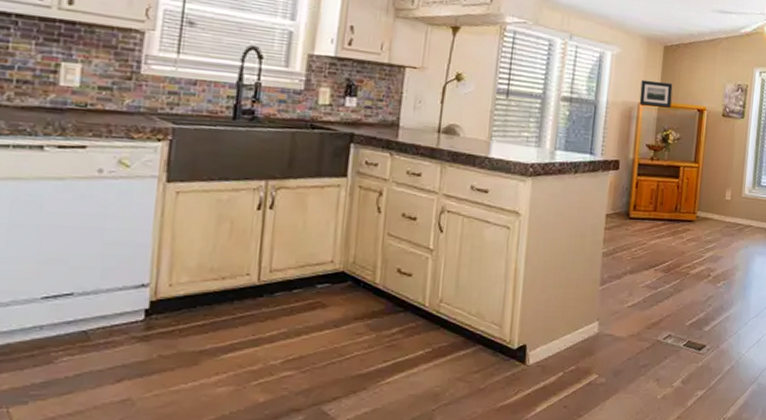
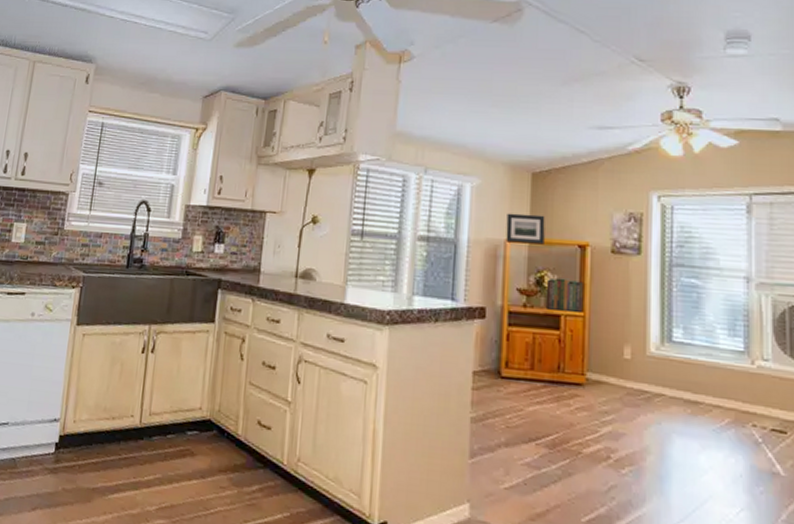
books: none [668,136,699,164] -> present [545,278,583,312]

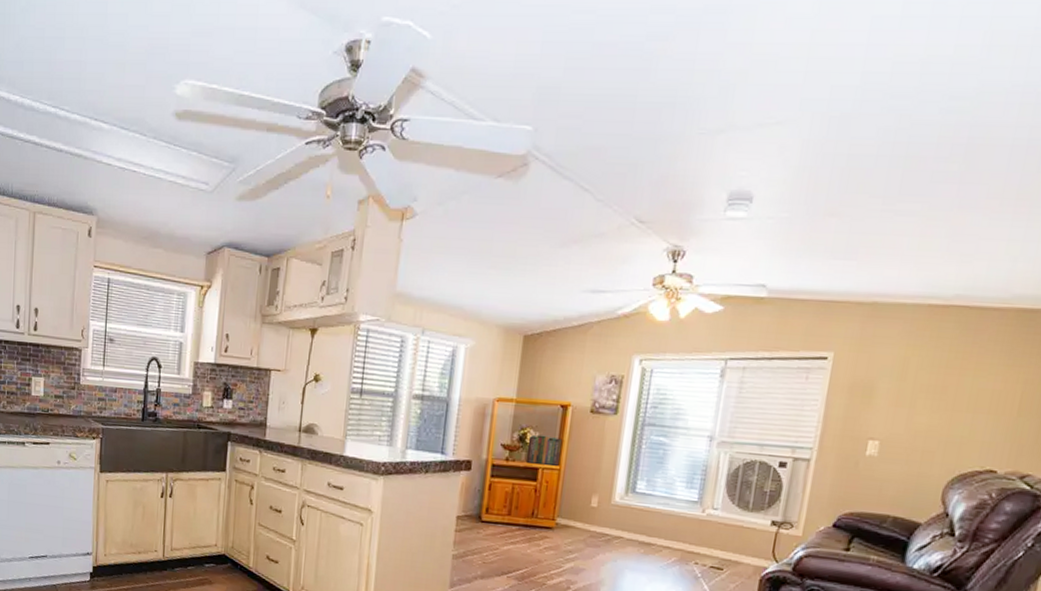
picture frame: present [505,213,545,245] -> none [494,374,533,404]

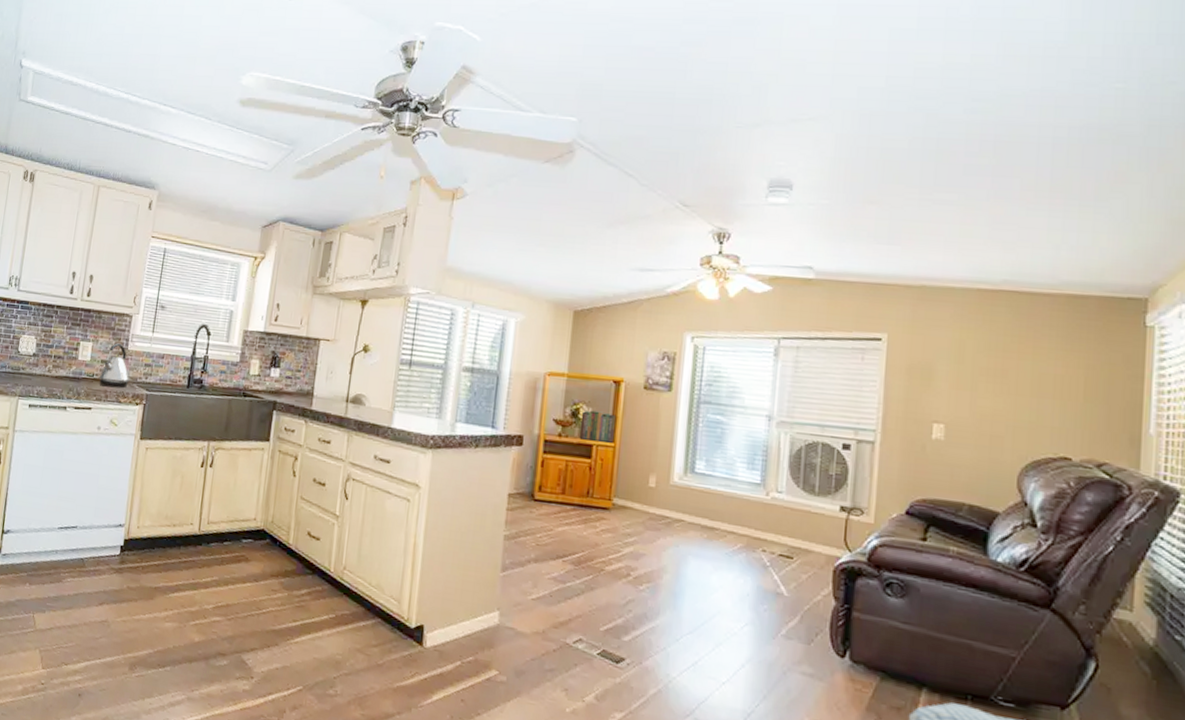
kettle: none [53,377,85,423] -> present [98,343,130,389]

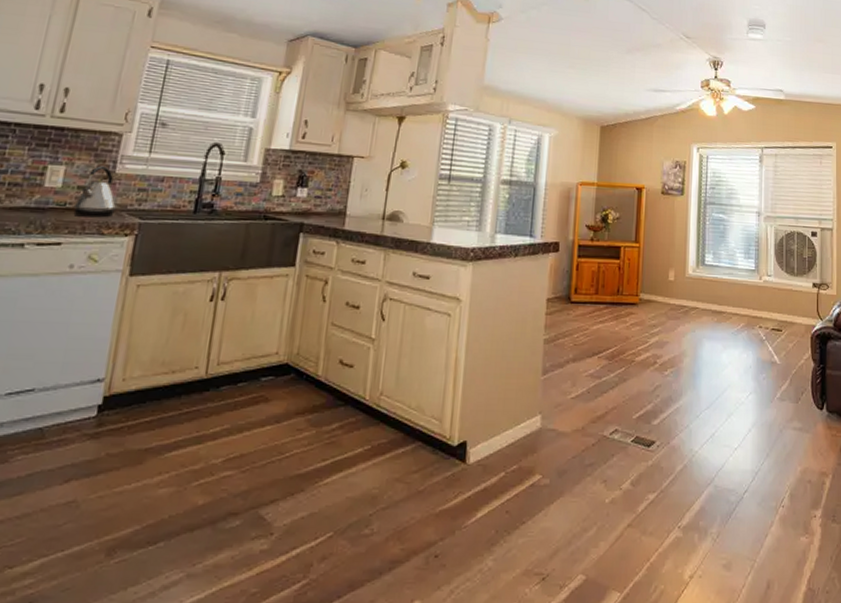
books: present [579,410,616,443] -> none [609,215,639,244]

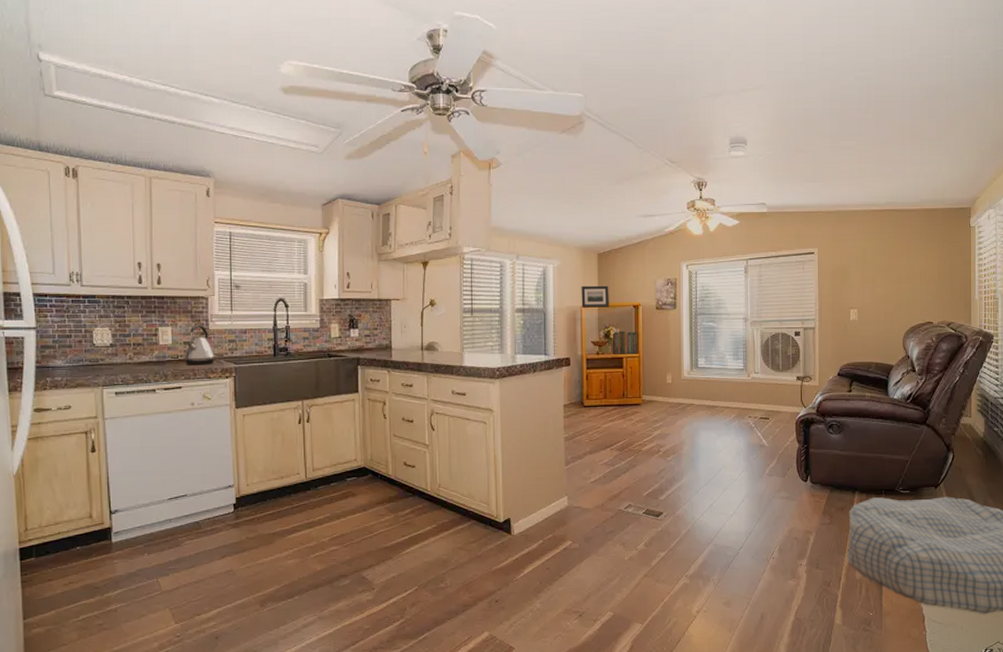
picture frame: none [577,160,611,188] -> present [581,285,609,308]
books: none [609,215,639,244] -> present [612,331,638,354]

